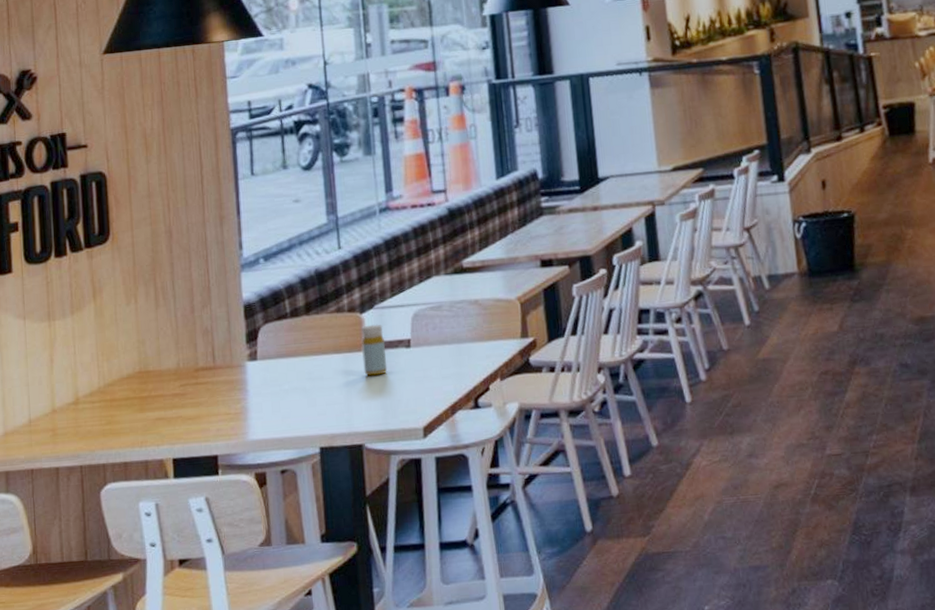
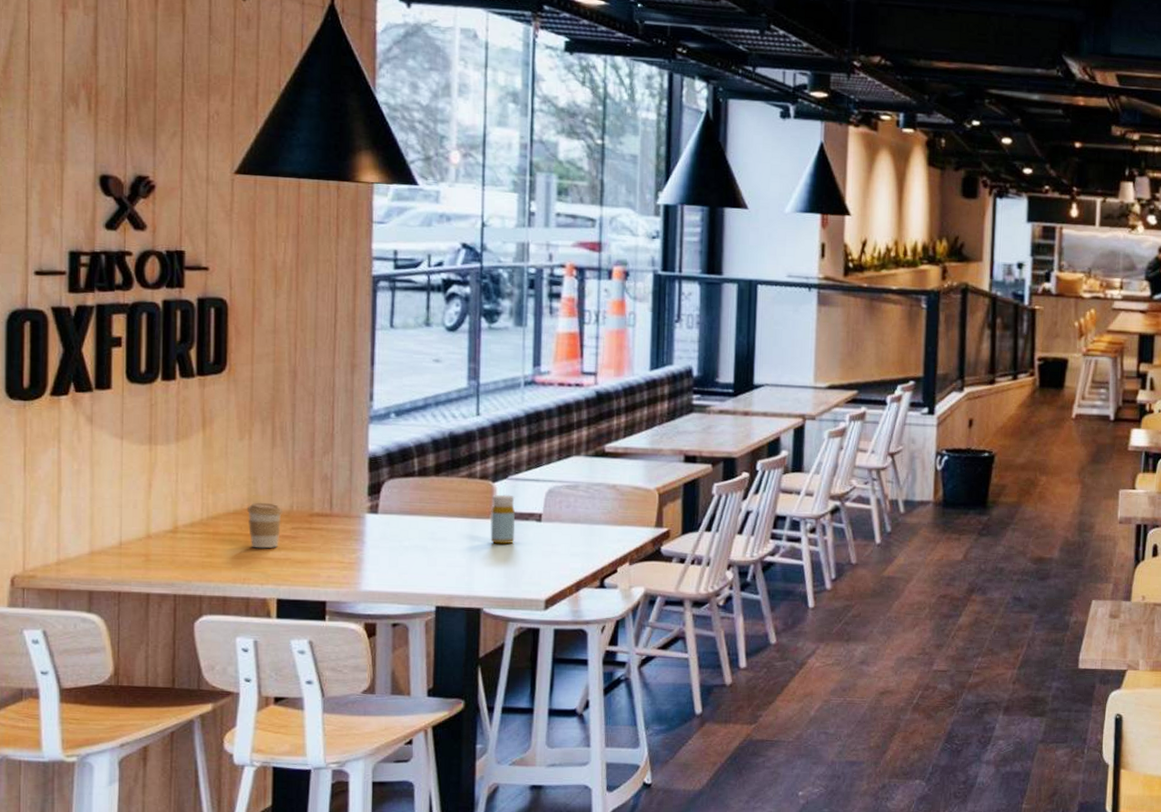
coffee cup: none [139,363,170,410] -> present [248,502,282,549]

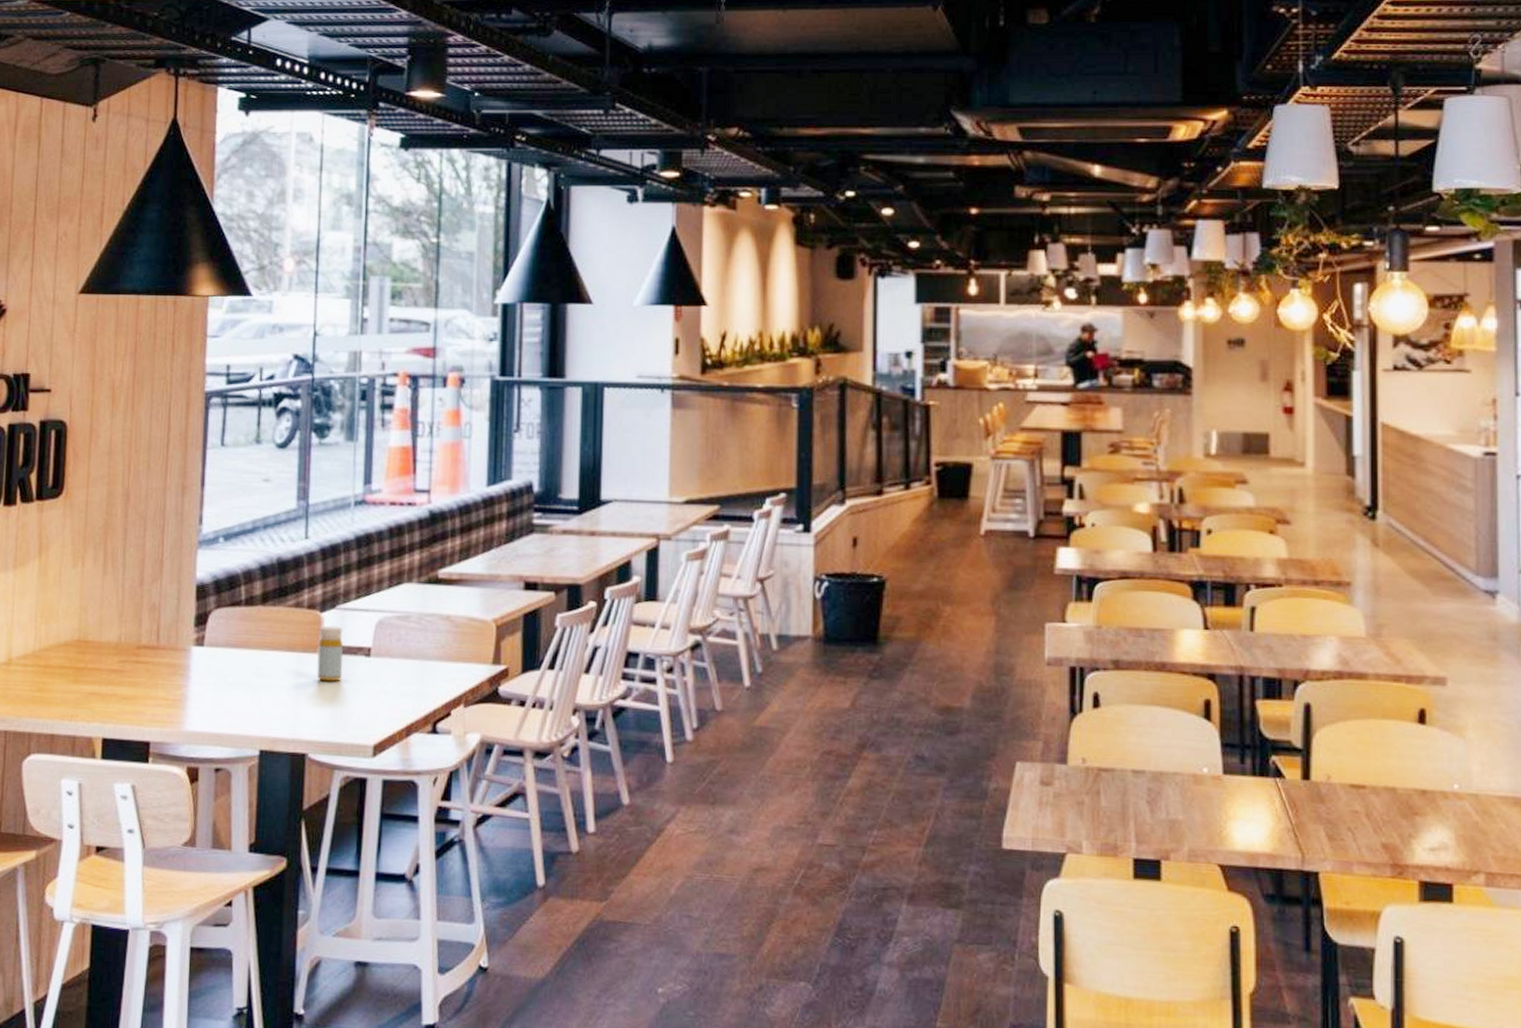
coffee cup: present [248,502,282,549] -> none [78,633,111,683]

